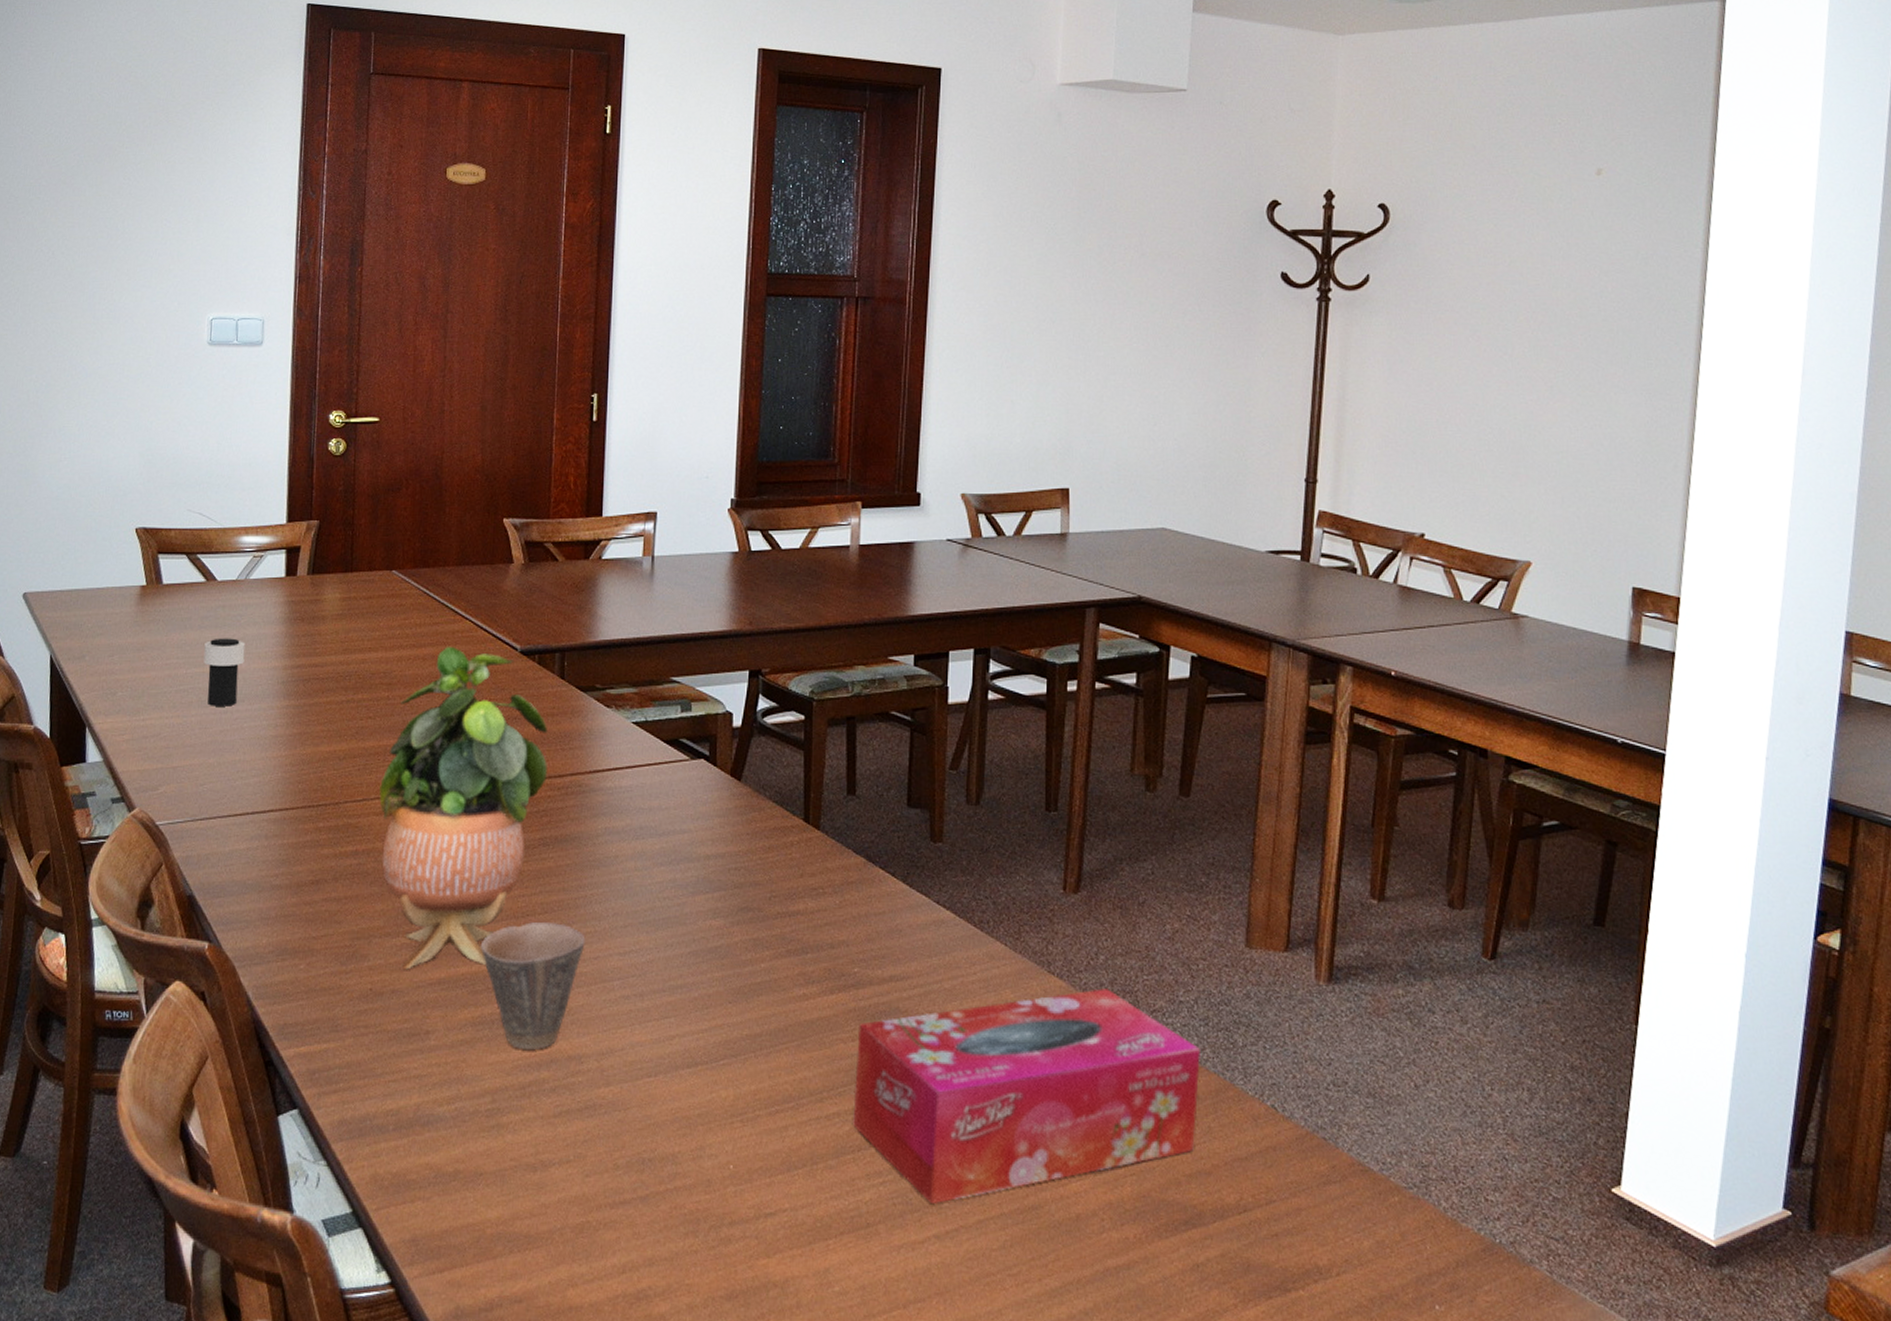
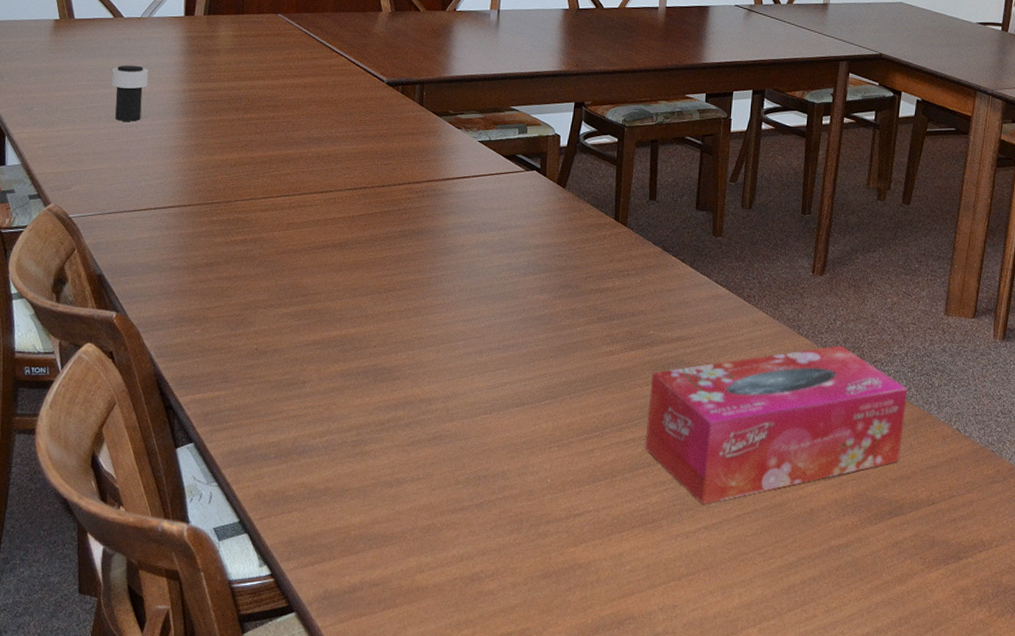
potted plant: present [379,646,548,970] -> none [265,77,409,333]
cup: present [481,921,586,1050] -> none [350,296,436,394]

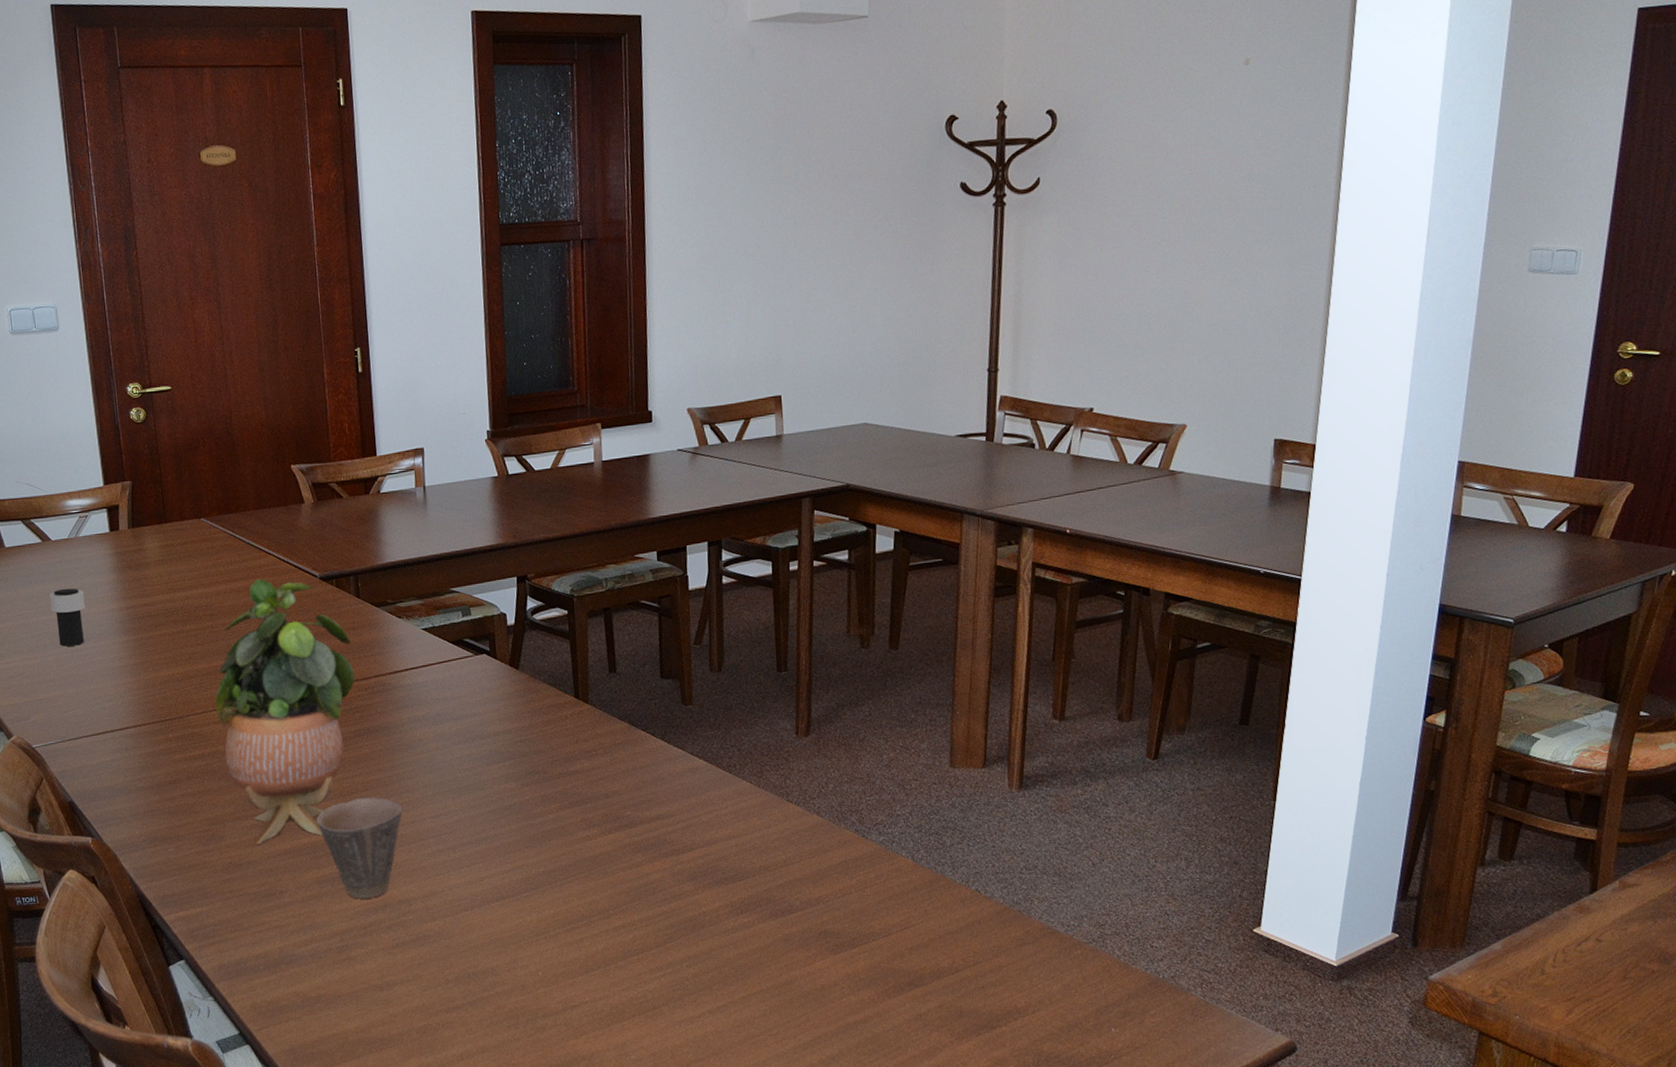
potted plant: none [265,77,409,333] -> present [215,578,355,845]
cup: none [350,296,436,394] -> present [317,797,403,898]
tissue box: present [645,345,907,505] -> none [634,810,916,988]

